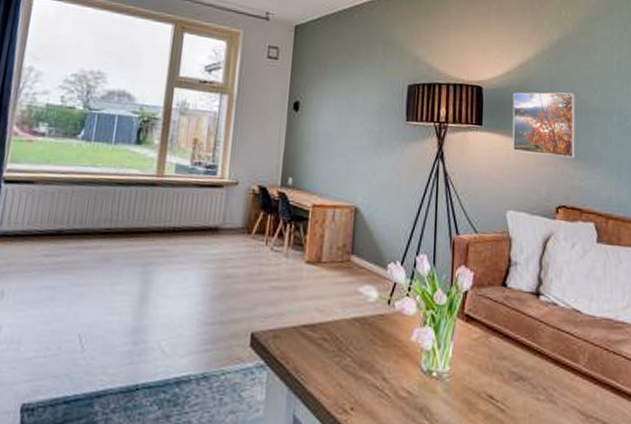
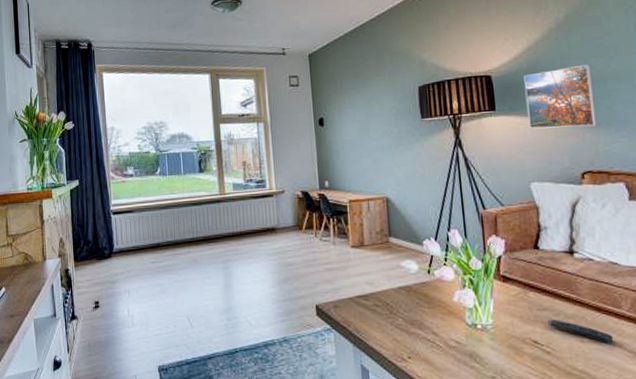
remote control: none [505,371,568,405] -> present [547,319,614,345]

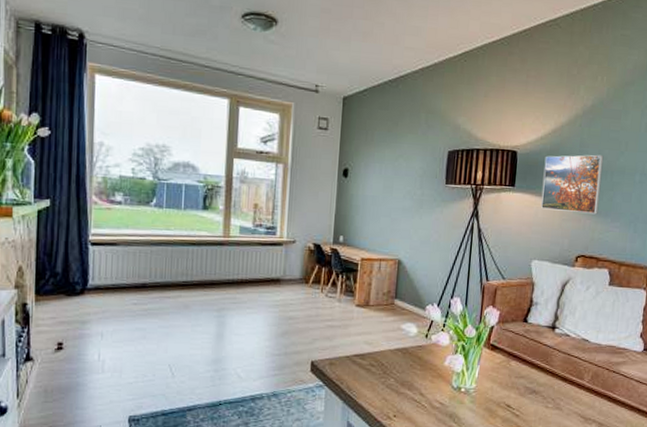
remote control: present [547,319,614,345] -> none [521,386,572,411]

